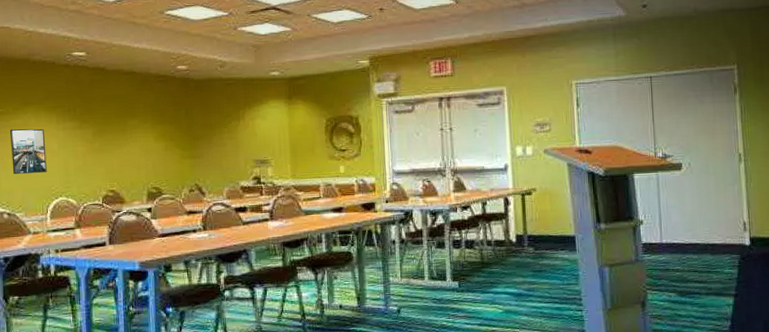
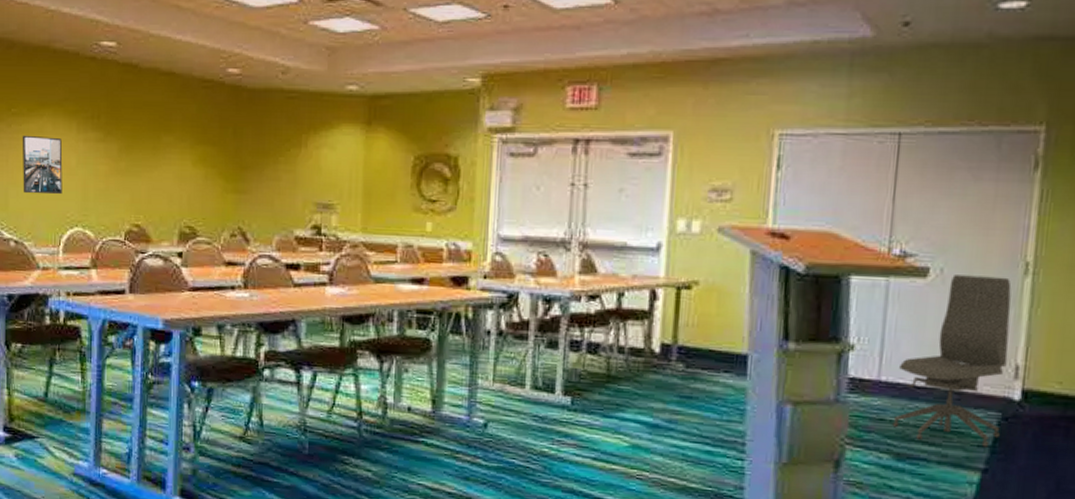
chair: none [673,165,741,281] -> present [892,275,1012,447]

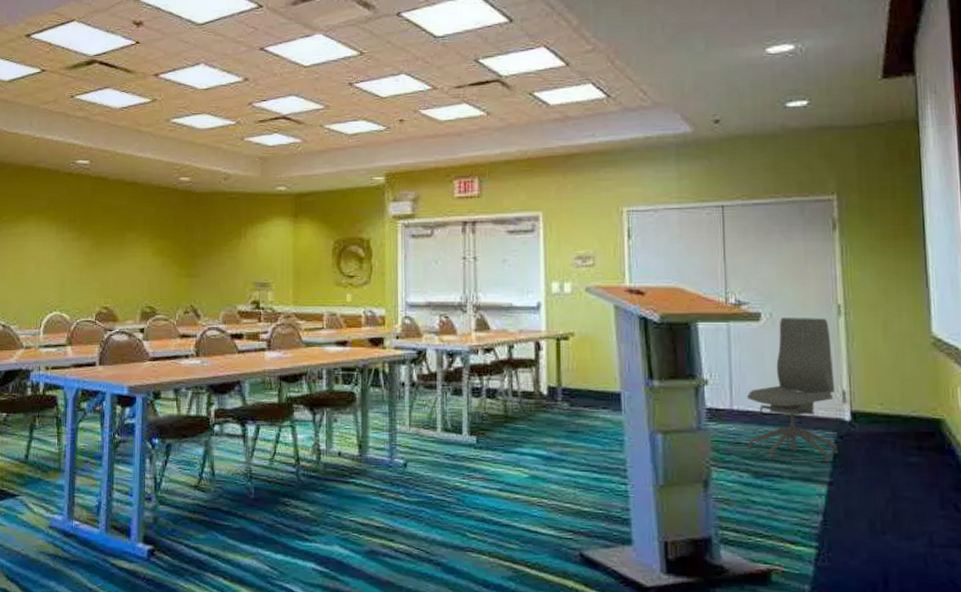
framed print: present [22,135,63,195] -> none [10,237,44,285]

